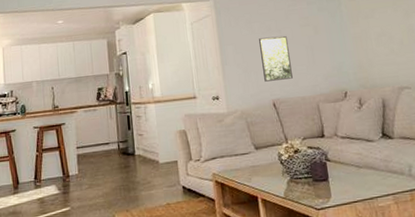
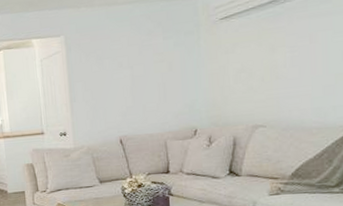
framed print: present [259,35,293,82] -> none [109,72,142,119]

